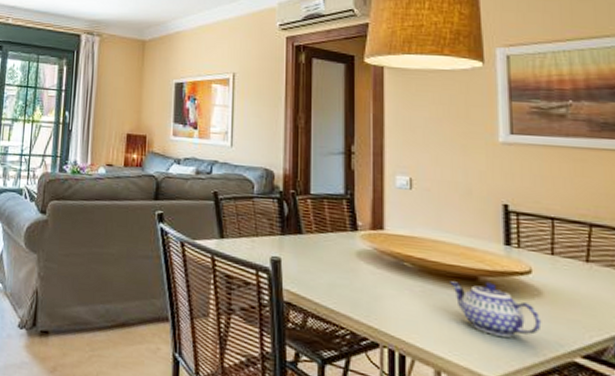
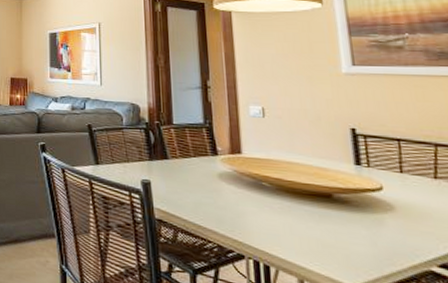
teapot: present [448,281,542,337] -> none [305,198,397,249]

